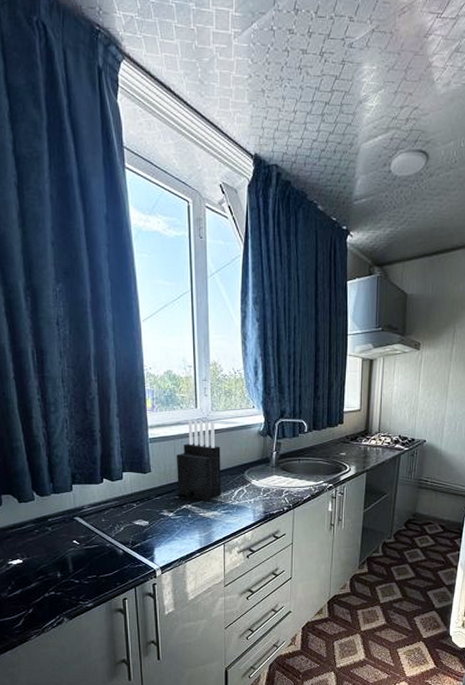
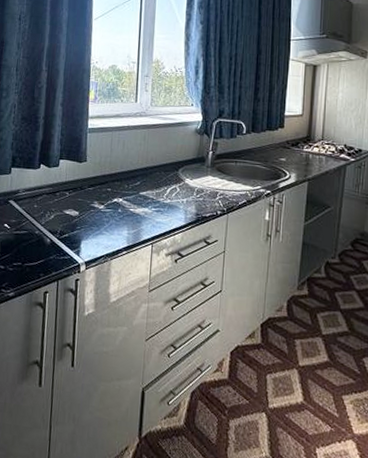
knife block: present [177,420,221,501] -> none [110,113,157,196]

